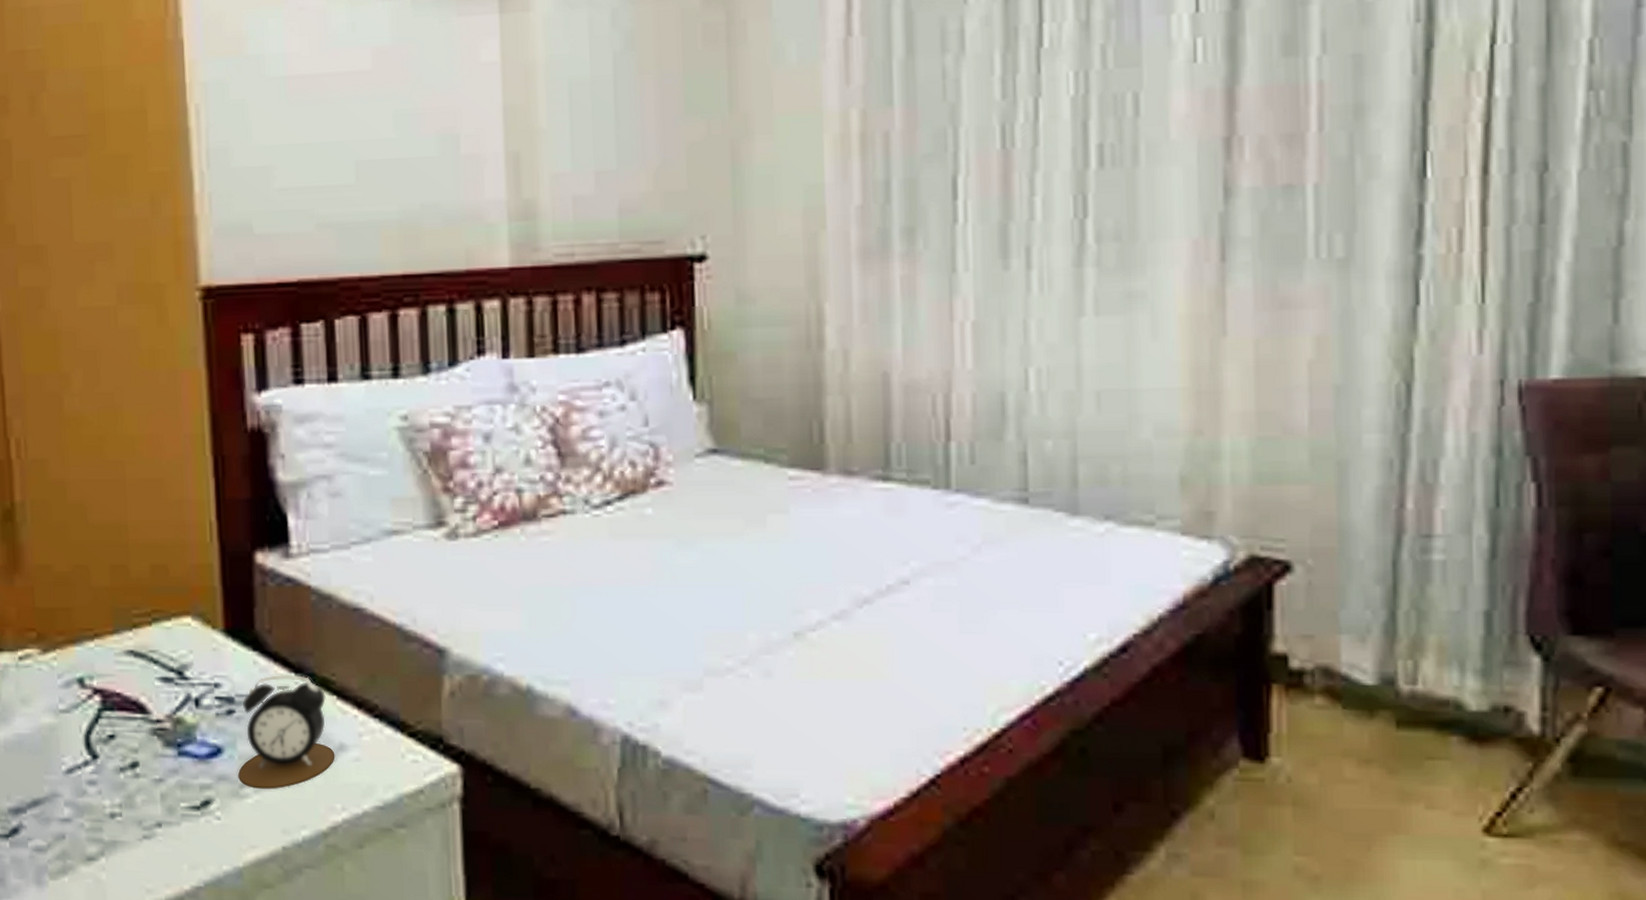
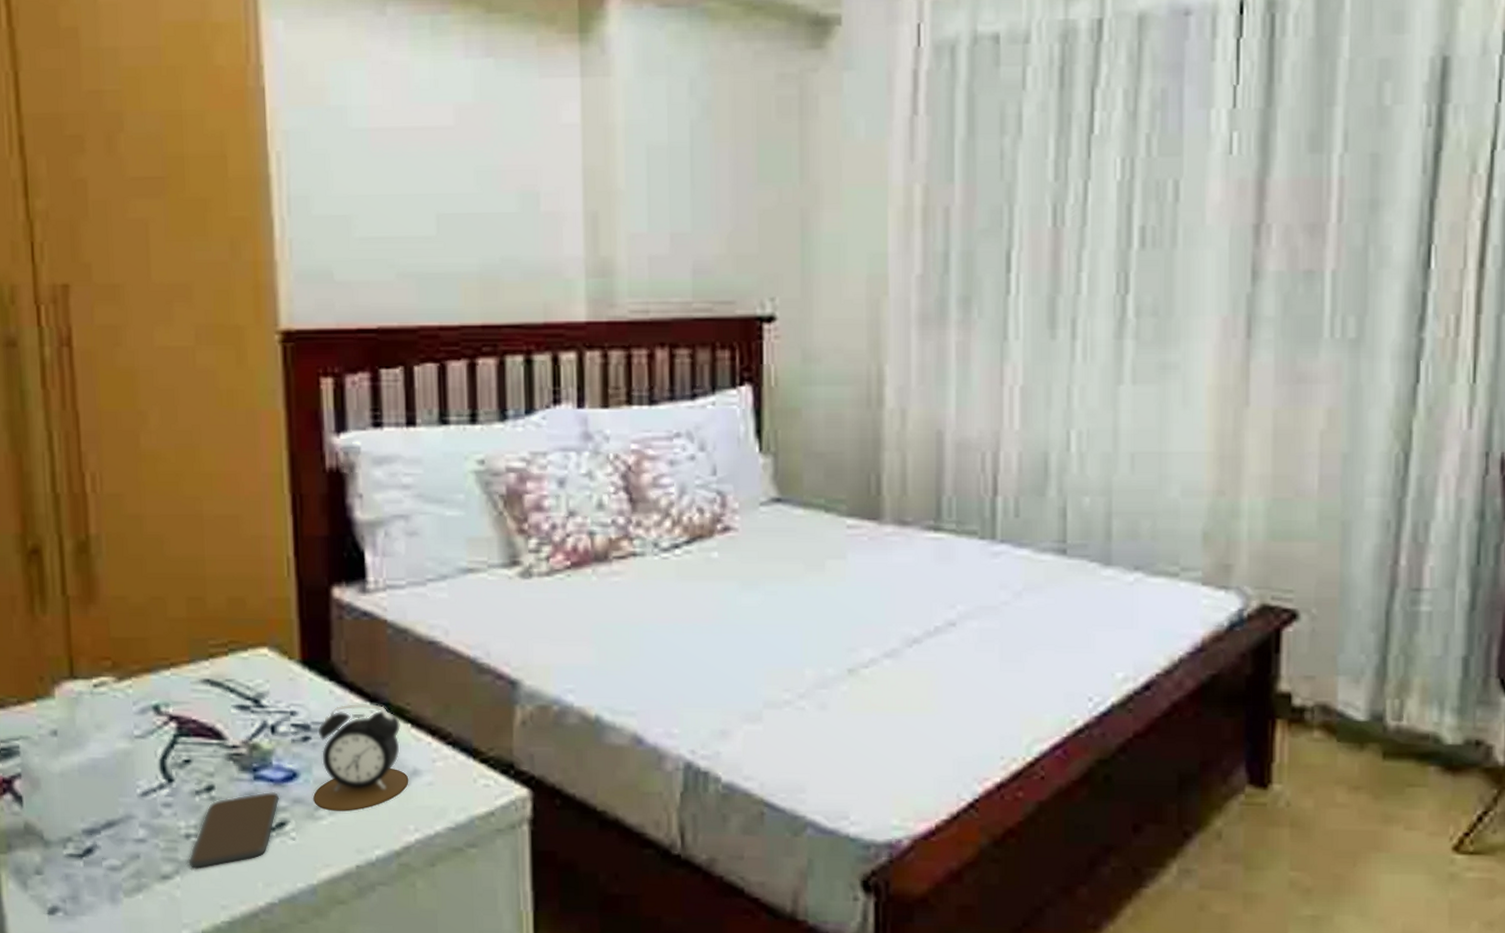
smartphone: none [113,768,205,850] -> present [188,791,280,869]

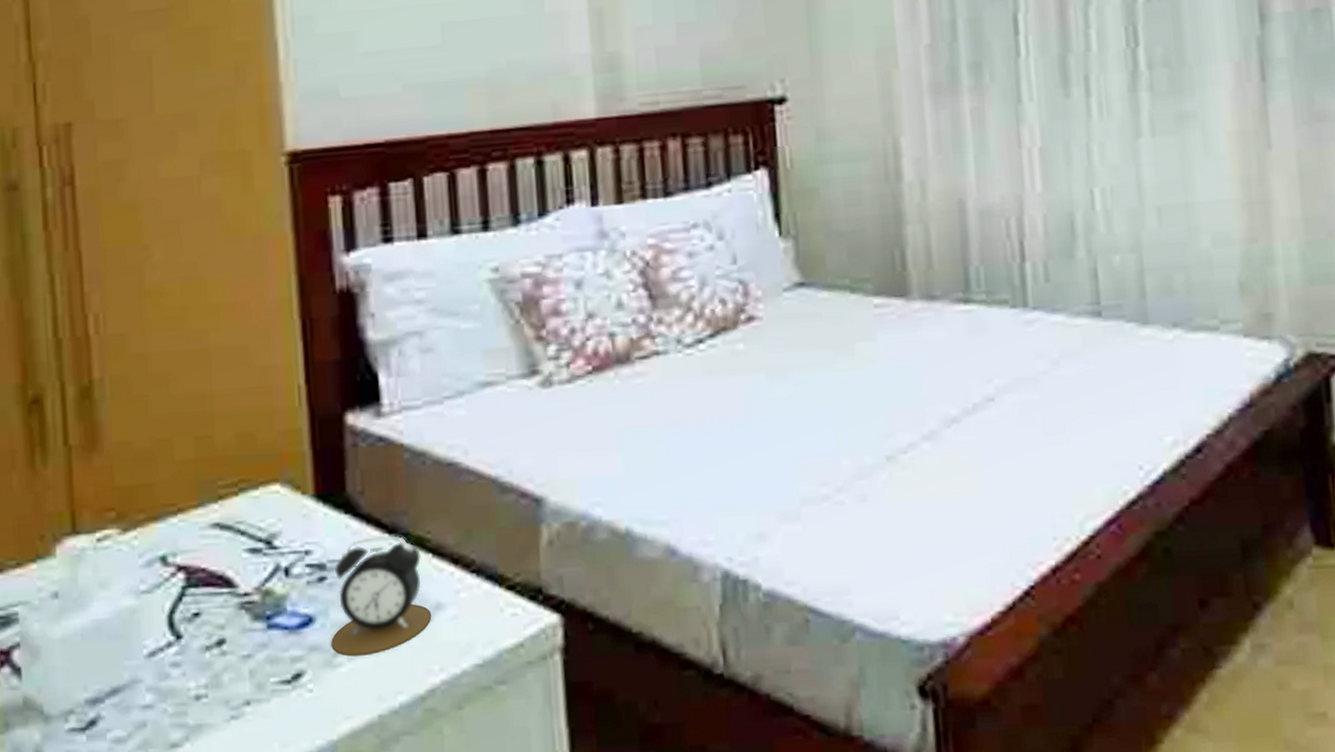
smartphone: present [188,791,280,869] -> none [199,640,296,733]

